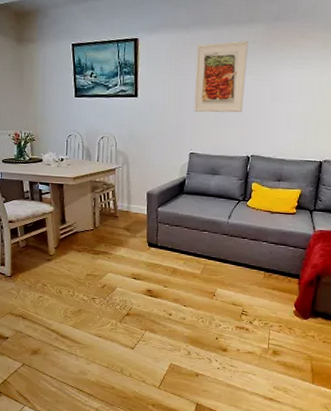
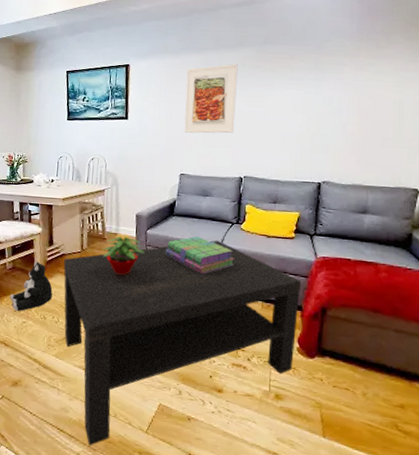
plush toy: none [24,239,67,287] -> present [9,261,53,311]
coffee table: none [77,216,300,402] -> present [63,240,301,446]
potted flower: none [115,211,156,251] -> present [102,233,145,276]
stack of books: none [175,212,240,248] -> present [165,236,234,274]

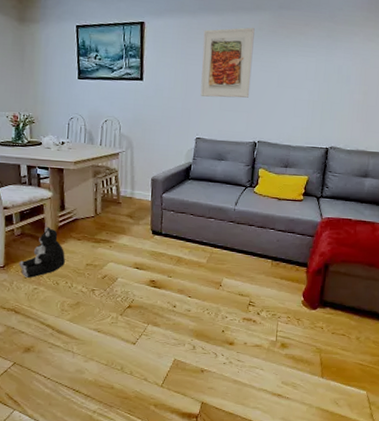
coffee table: present [63,240,301,446] -> none [76,203,307,403]
potted flower: present [102,233,145,276] -> none [117,197,160,239]
stack of books: present [165,236,234,274] -> none [181,199,247,236]

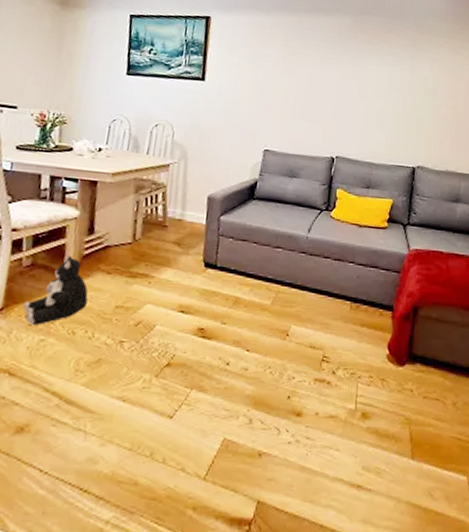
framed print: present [200,27,255,98] -> none [271,29,334,107]

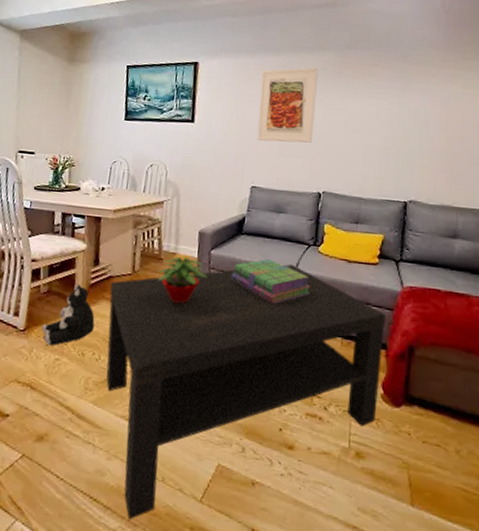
coffee table: none [100,229,393,508] -> present [106,263,385,520]
potted flower: none [161,220,216,273] -> present [158,253,207,304]
stack of books: none [241,224,322,270] -> present [231,258,311,304]
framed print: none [271,29,334,107] -> present [257,67,318,143]

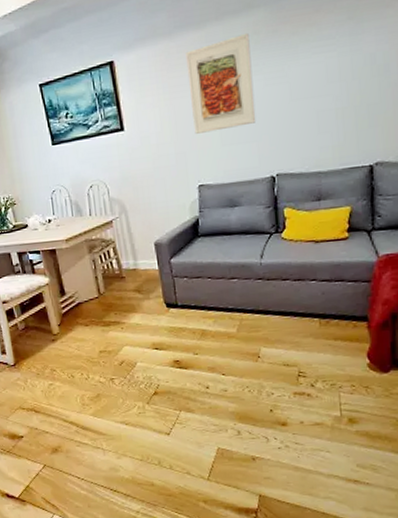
plush toy: present [41,284,95,346] -> none [29,316,76,374]
coffee table: present [106,263,385,520] -> none [81,256,365,502]
potted flower: present [158,253,207,304] -> none [123,267,172,316]
stack of books: present [231,258,311,304] -> none [196,255,280,299]

